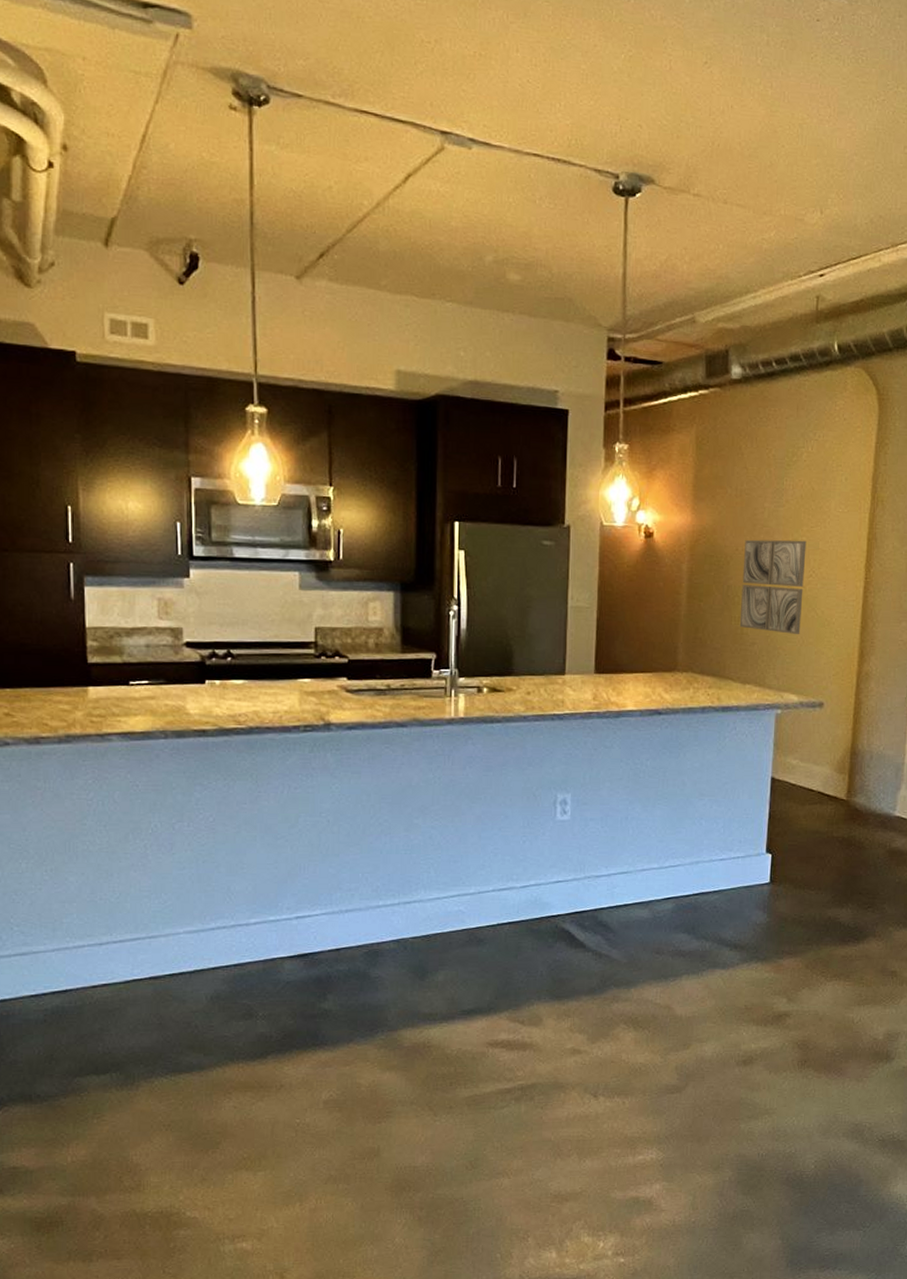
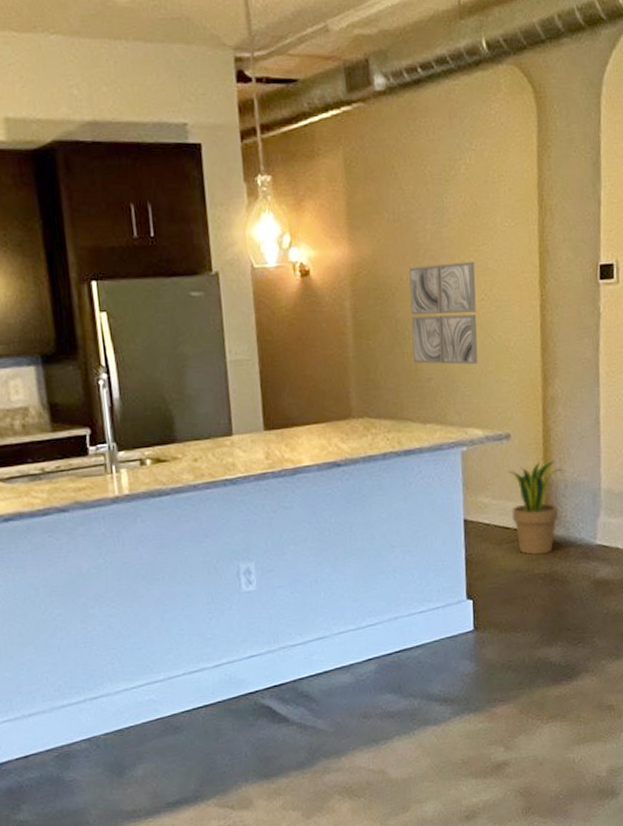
potted plant: none [816,732,871,819] -> present [507,460,564,556]

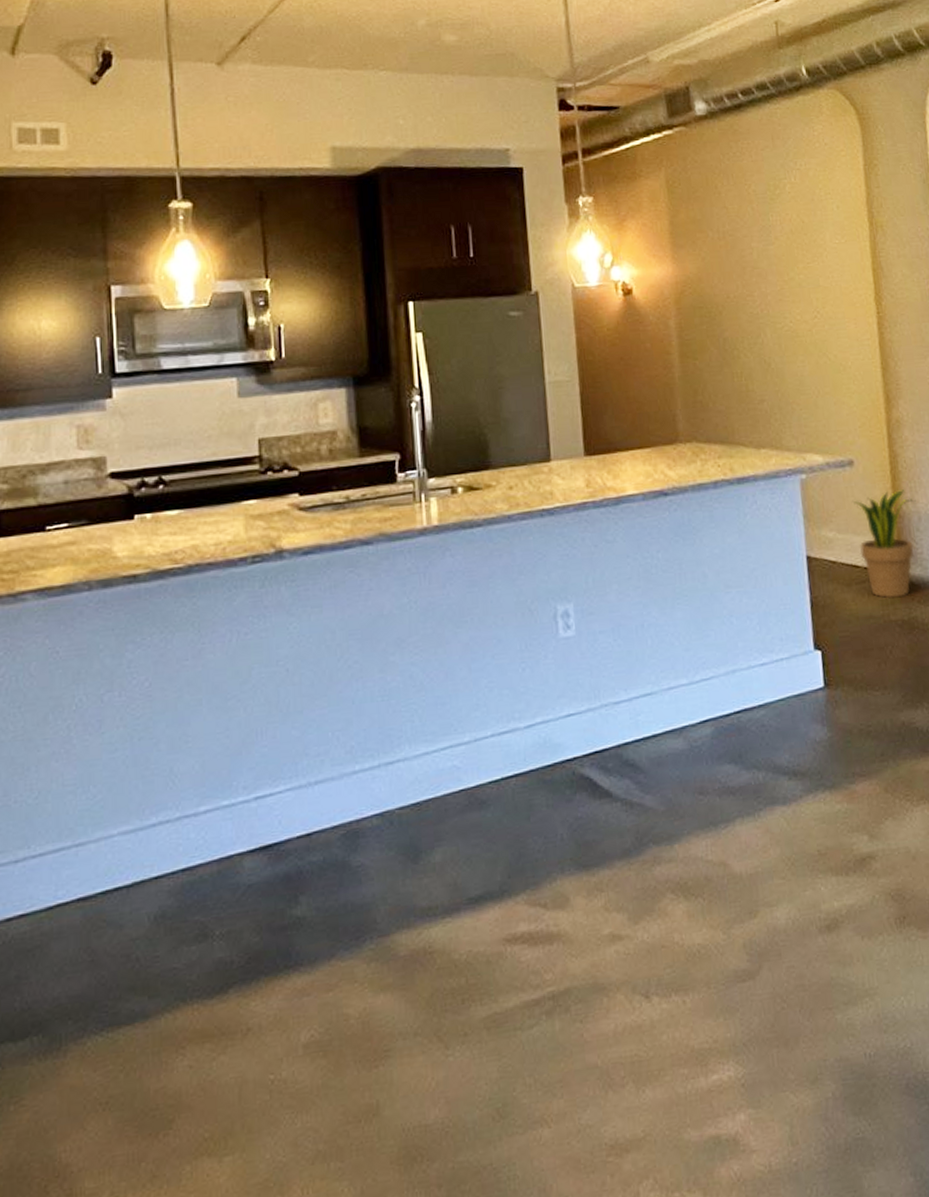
wall art: present [409,261,478,365] -> none [736,278,814,385]

